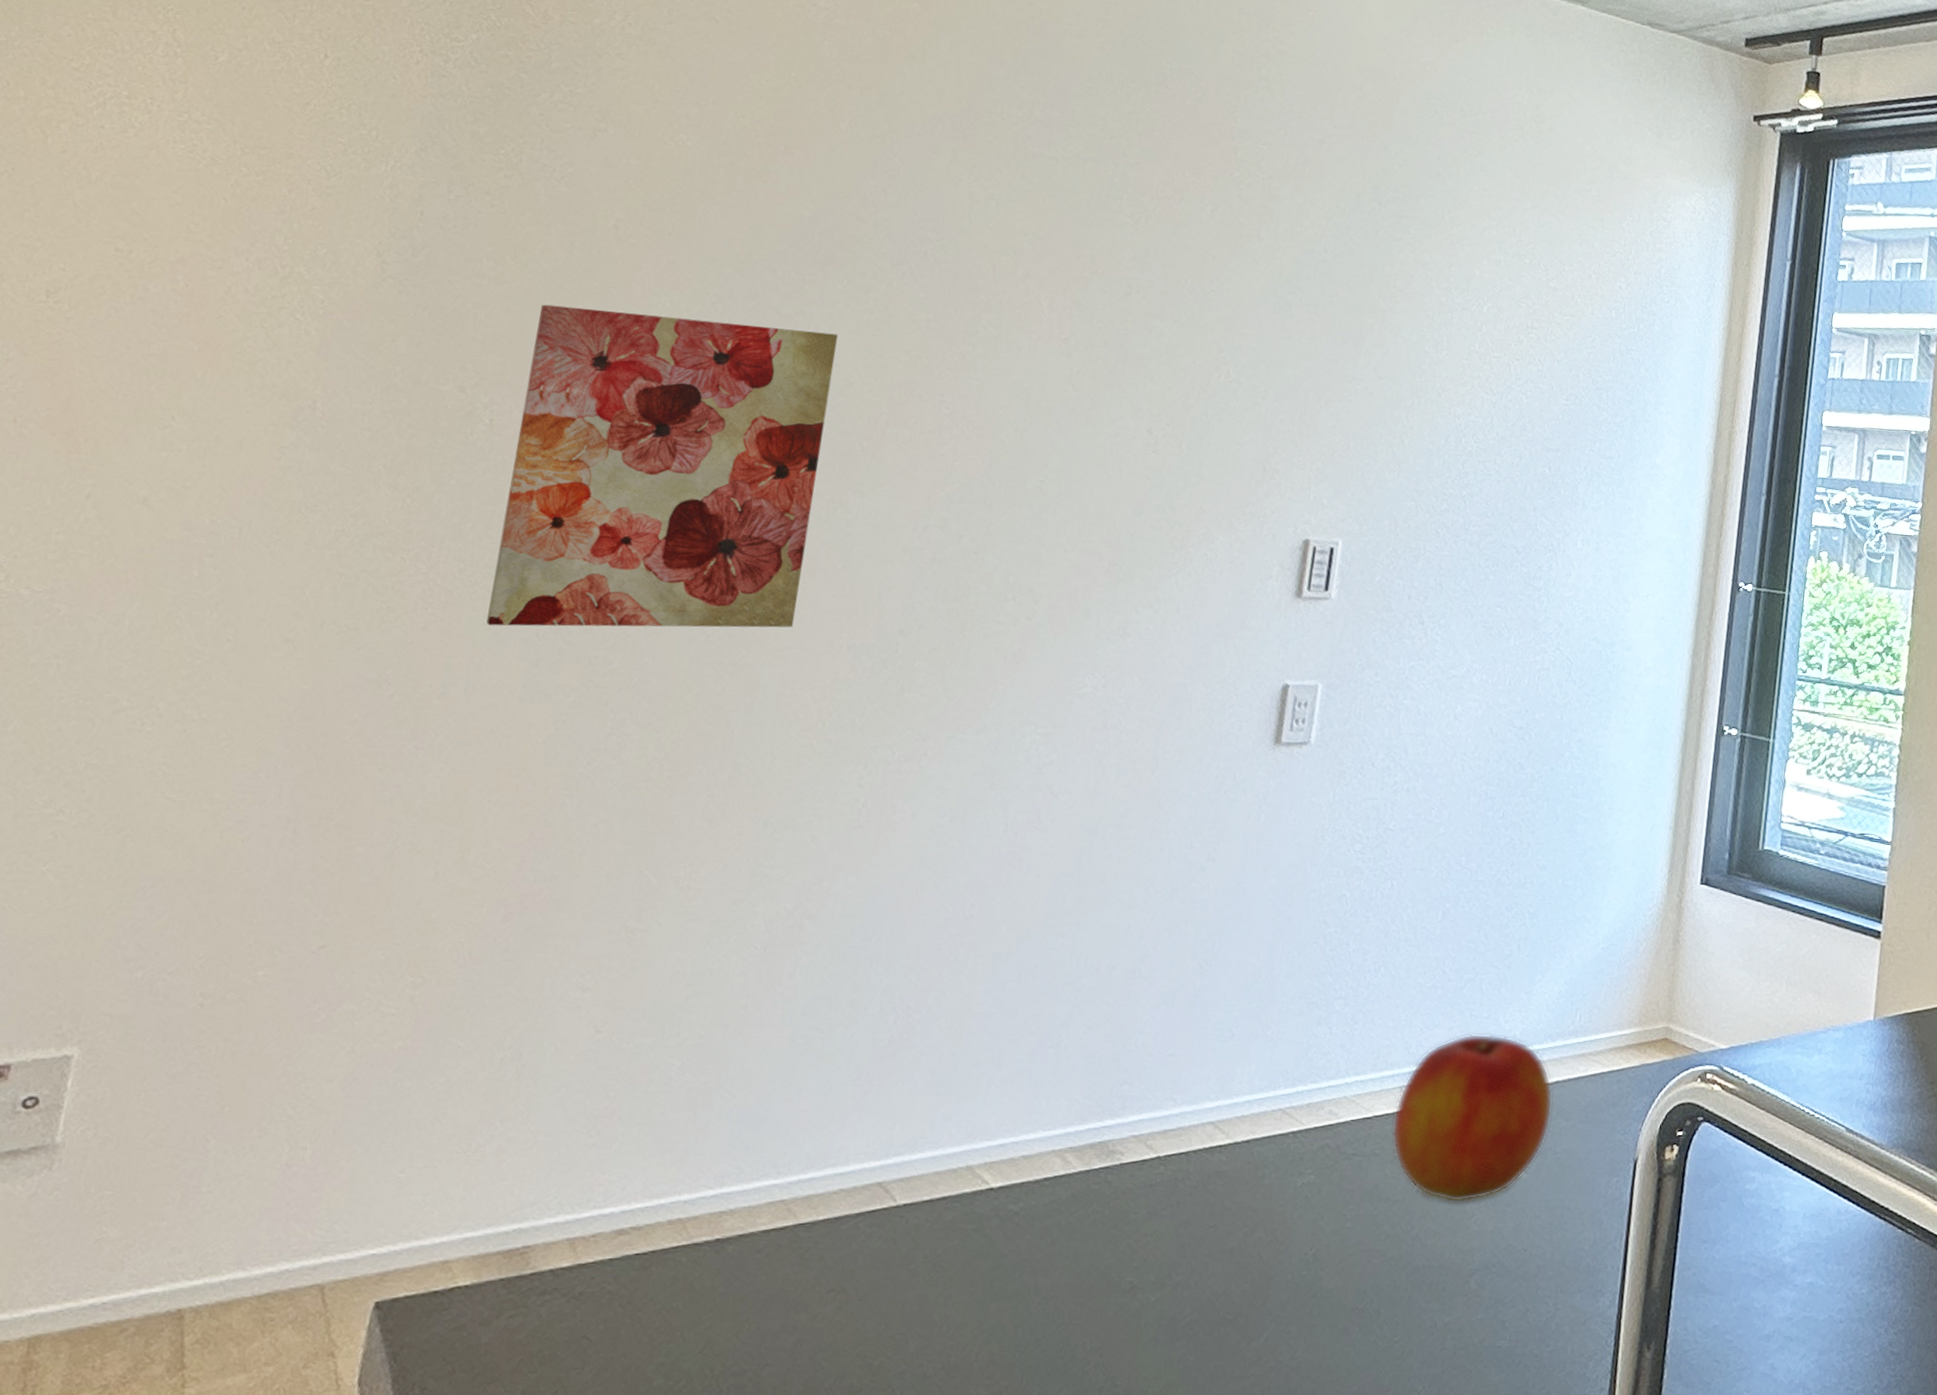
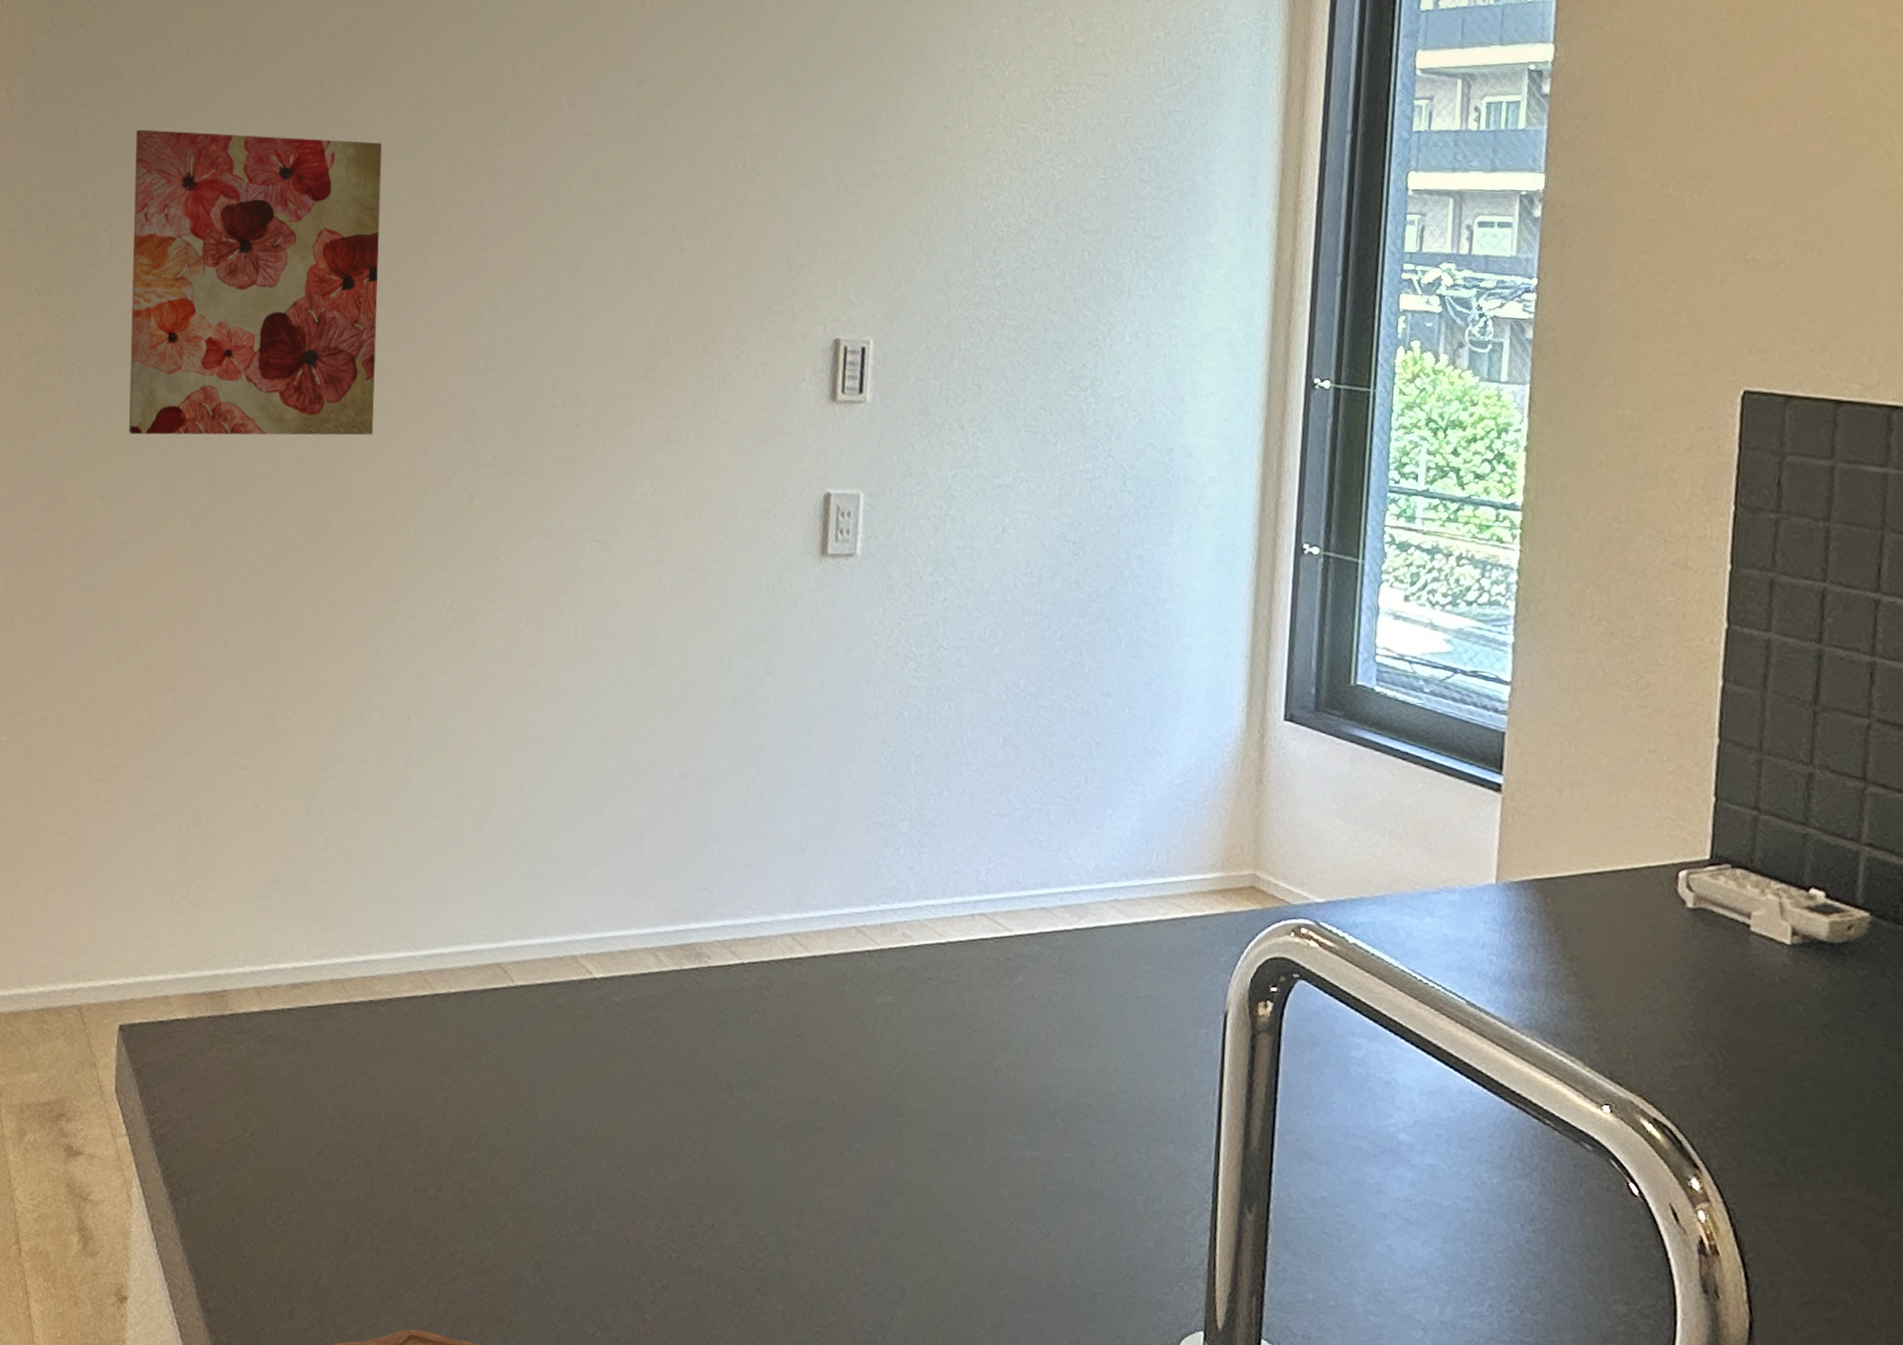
apple: present [1391,1033,1553,1203] -> none [966,865,1133,1039]

